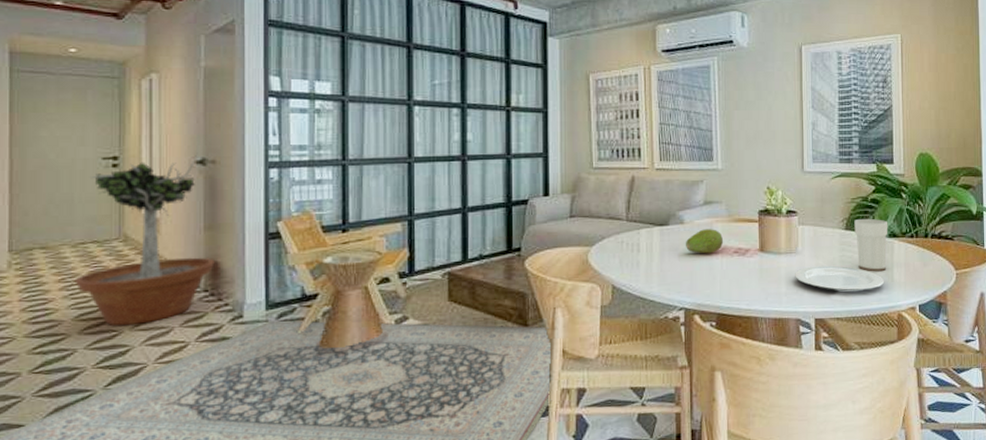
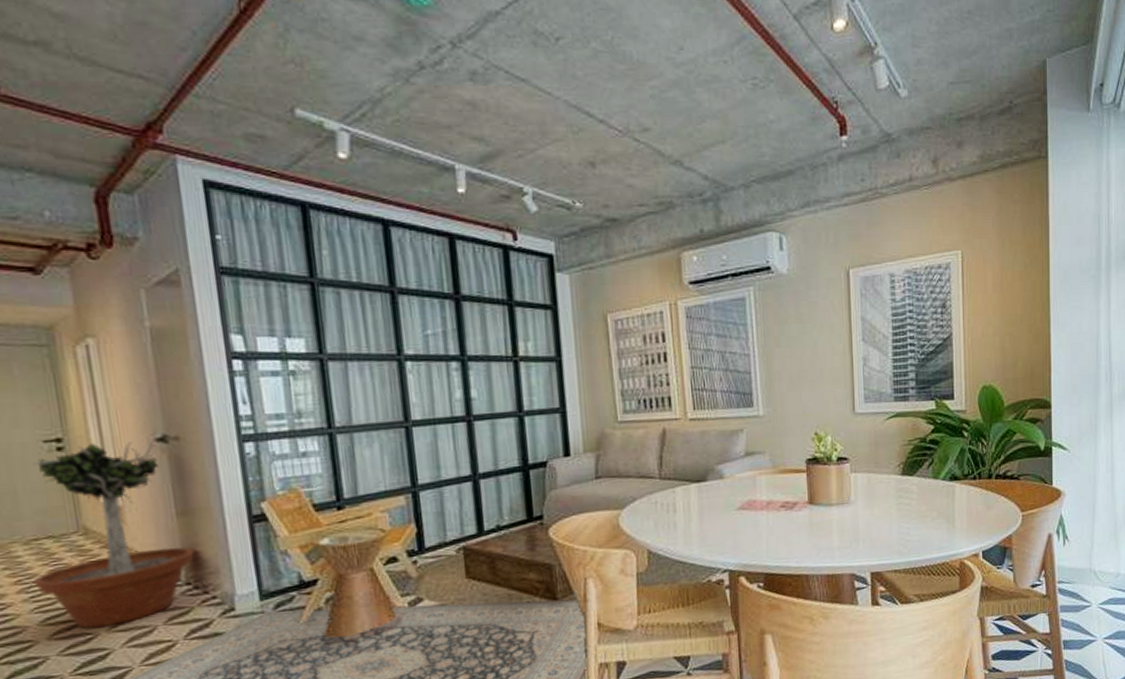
fruit: present [685,229,724,254] -> none [726,482,769,511]
plate: present [795,265,885,292] -> none [848,515,945,543]
cup: present [854,218,888,272] -> none [912,461,949,519]

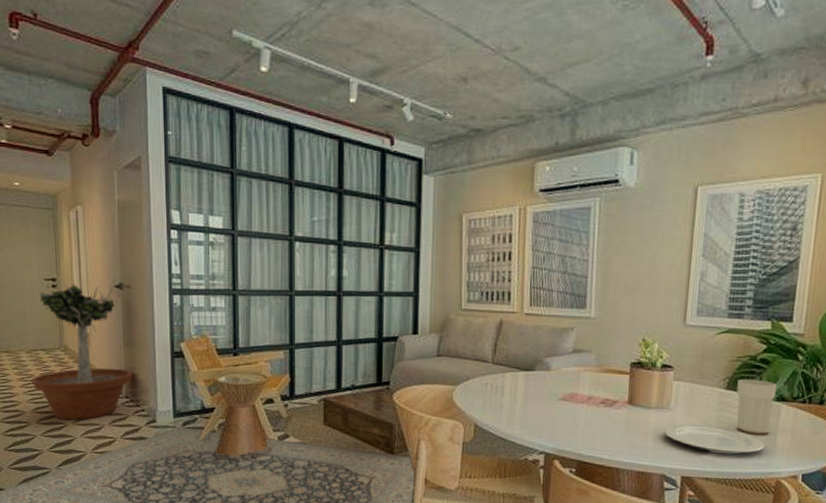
plate: none [848,515,945,543] -> present [664,424,765,454]
cup: none [912,461,949,519] -> present [736,378,778,436]

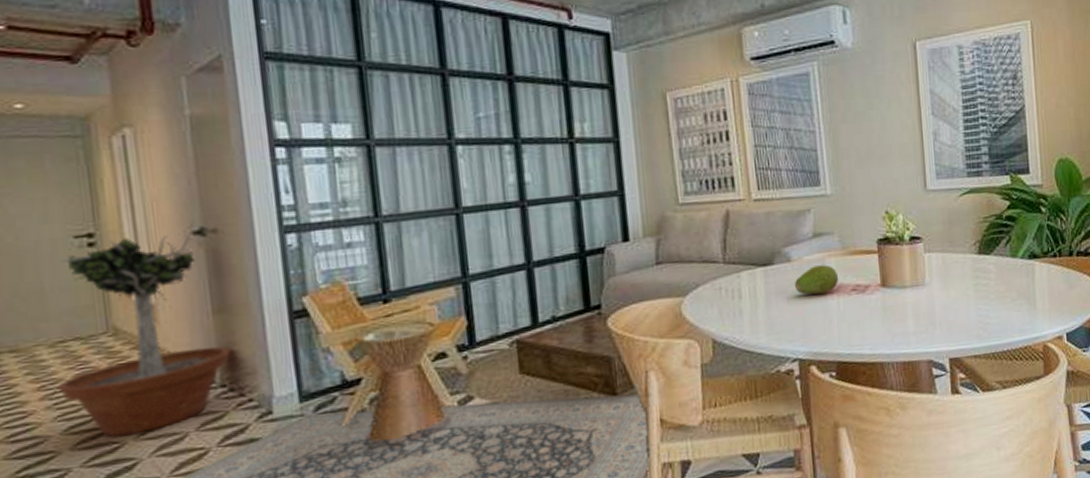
fruit: none [550,377,591,402] -> present [794,265,839,295]
plate: present [664,424,765,454] -> none [923,296,1026,326]
cup: present [736,378,778,436] -> none [988,238,1028,300]

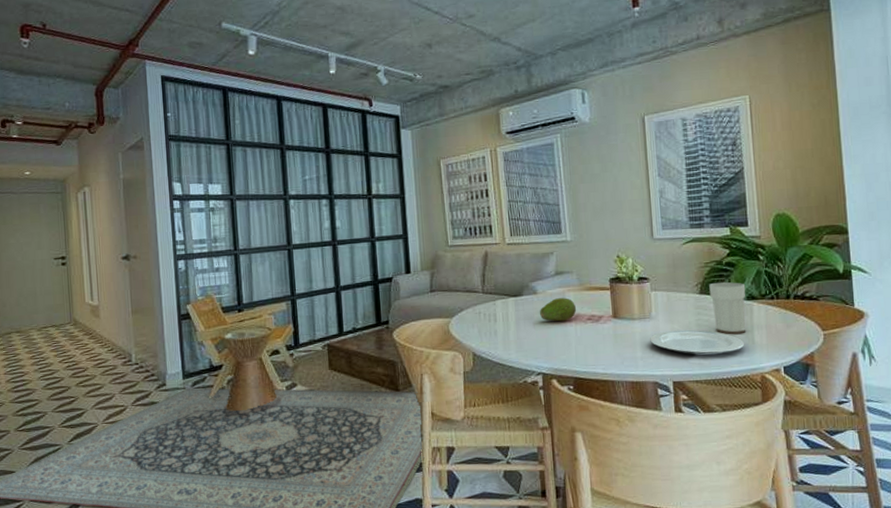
potted tree: present [57,221,230,438] -> none [41,250,142,394]
plate: none [923,296,1026,326] -> present [650,329,745,355]
cup: none [988,238,1028,300] -> present [709,282,746,335]

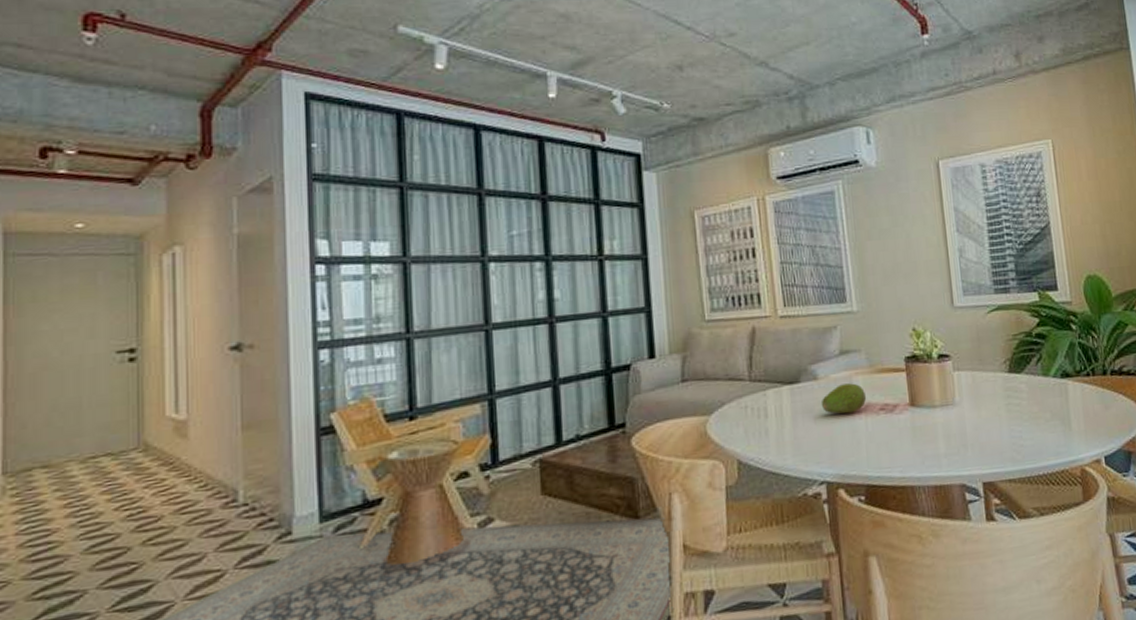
plate: present [650,329,745,355] -> none [954,416,1061,448]
cup: present [709,282,746,335] -> none [1018,357,1062,421]

